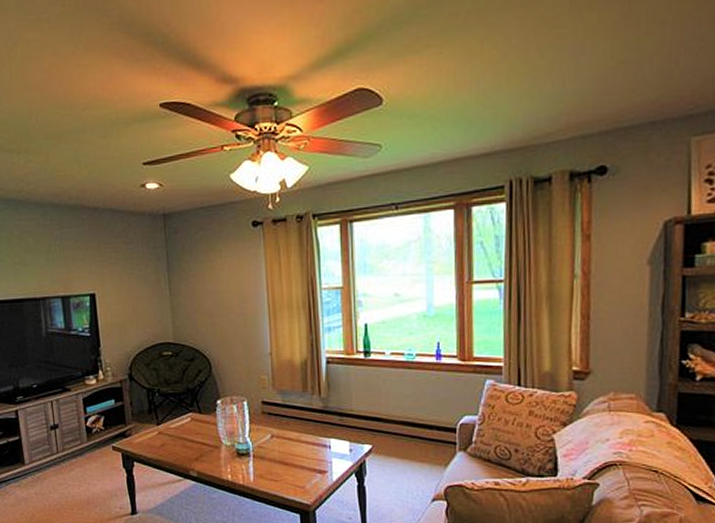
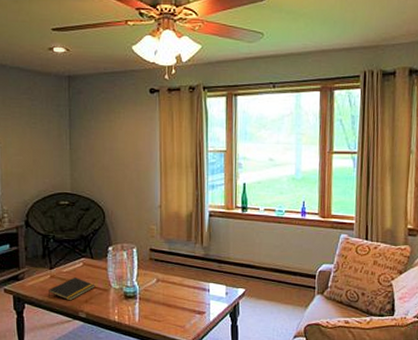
notepad: none [157,434,205,459] -> present [49,277,95,301]

